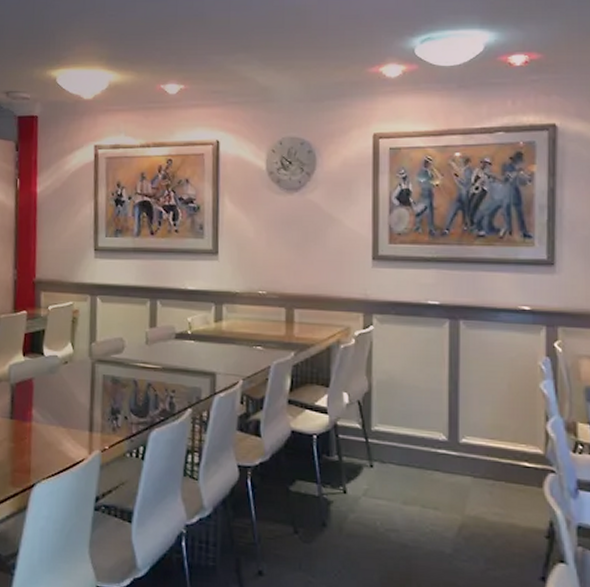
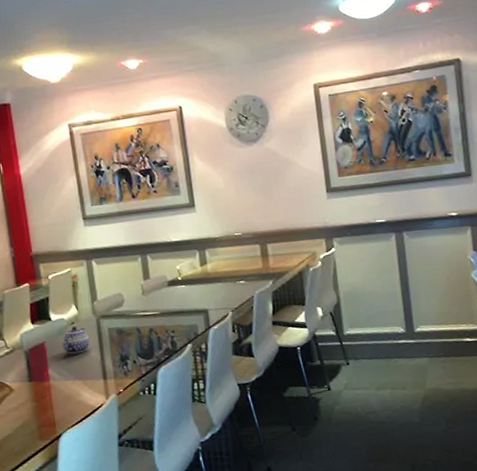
teapot: none [51,366,80,398] -> present [61,326,89,355]

